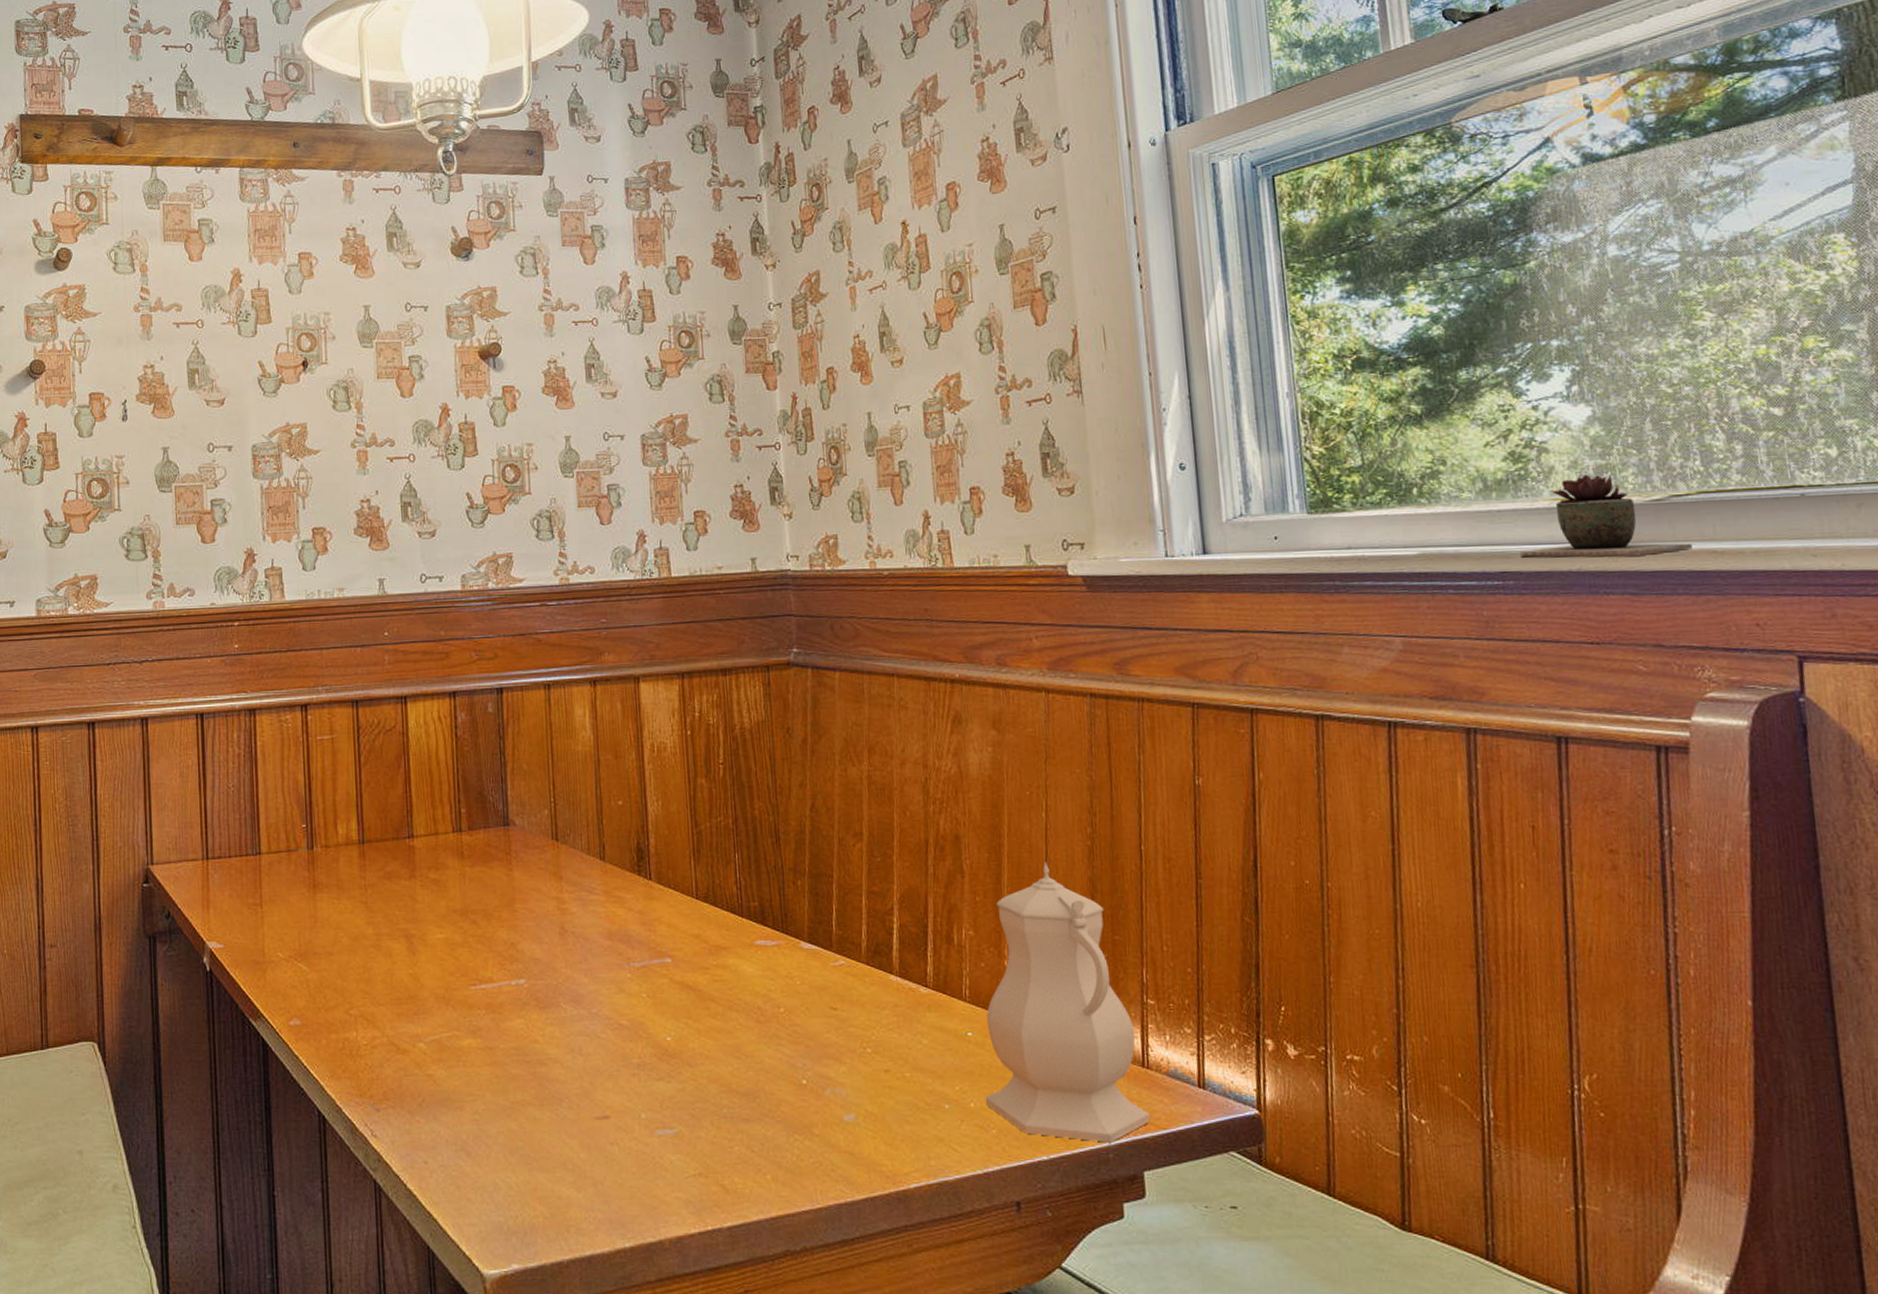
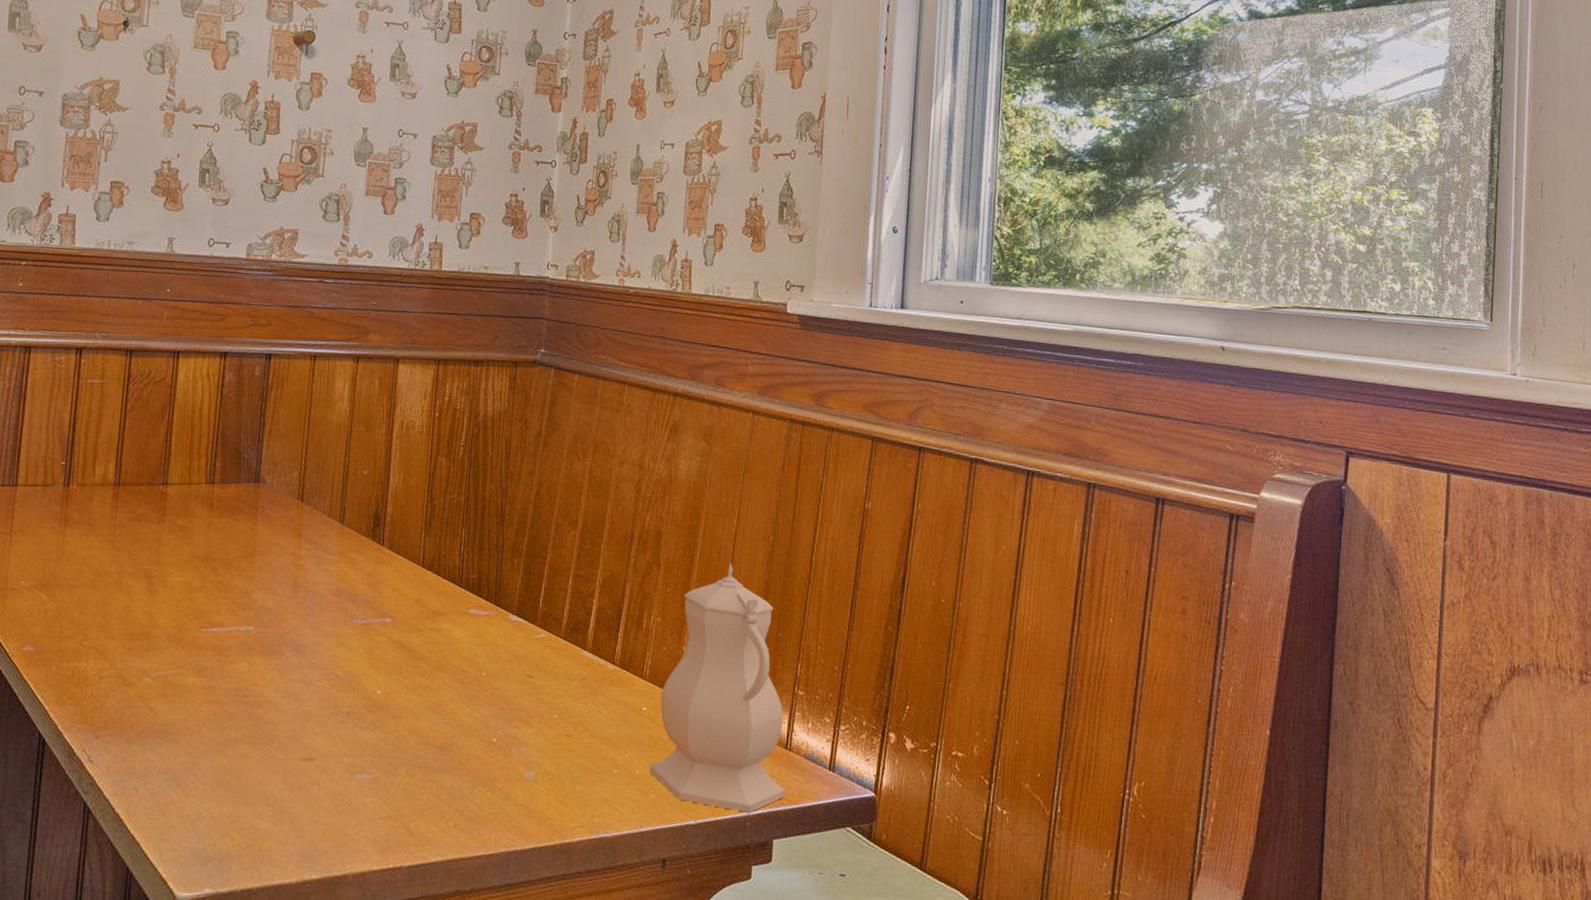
succulent plant: present [1520,474,1692,559] -> none [1152,280,1282,355]

